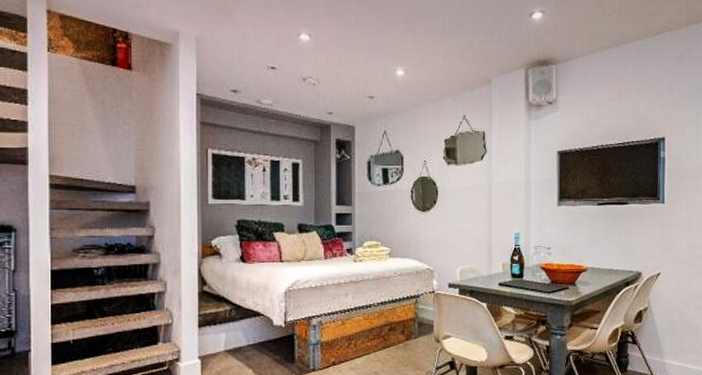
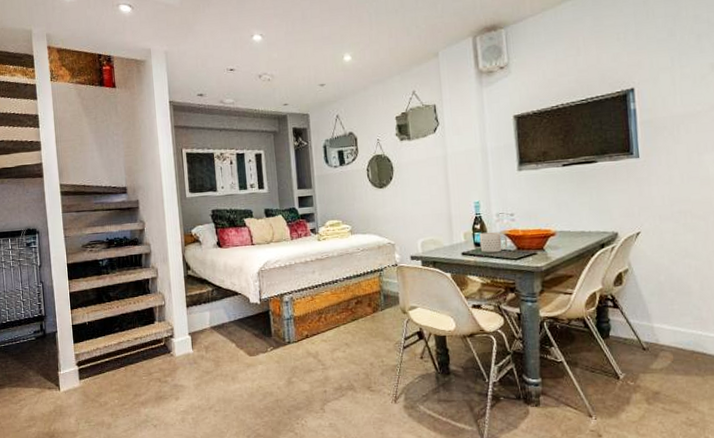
mug: none [517,264,543,286] -> present [479,231,508,255]

